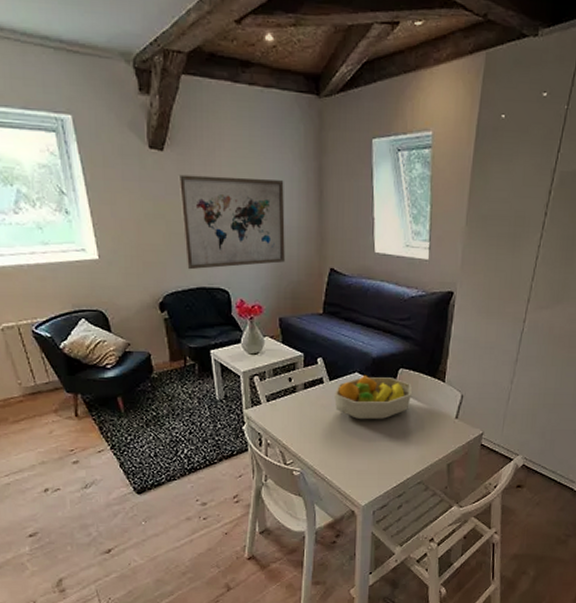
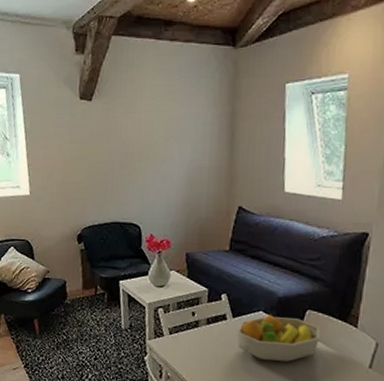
wall art: present [178,174,285,270] -> none [102,121,198,206]

